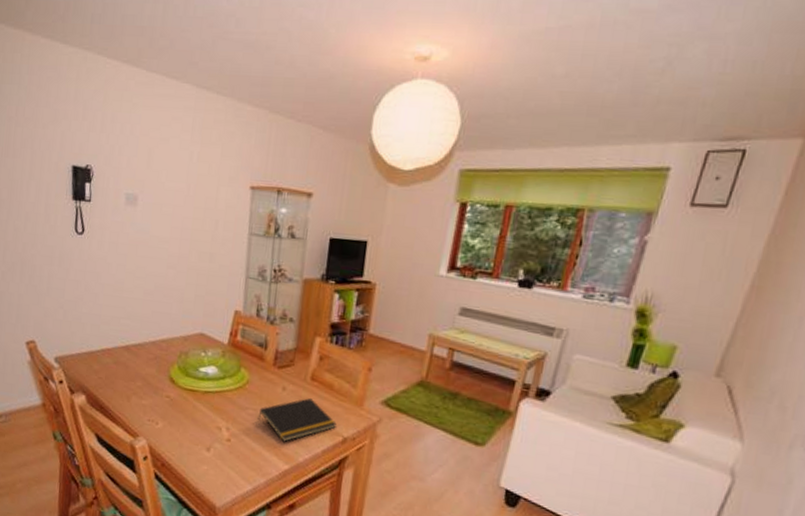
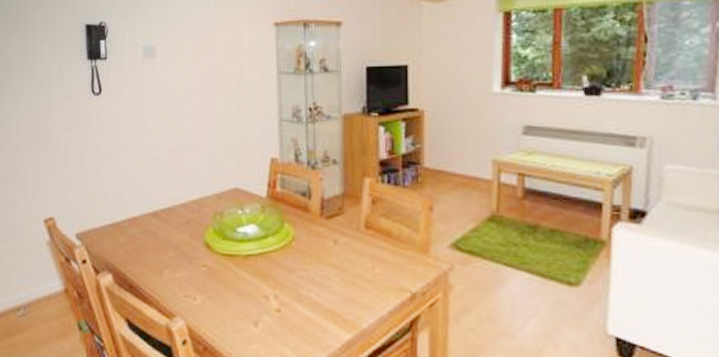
notepad: present [257,398,337,442] -> none [309,250,401,306]

